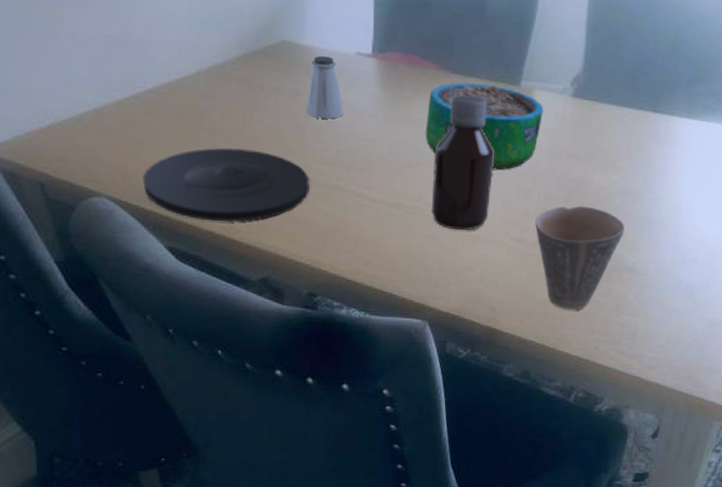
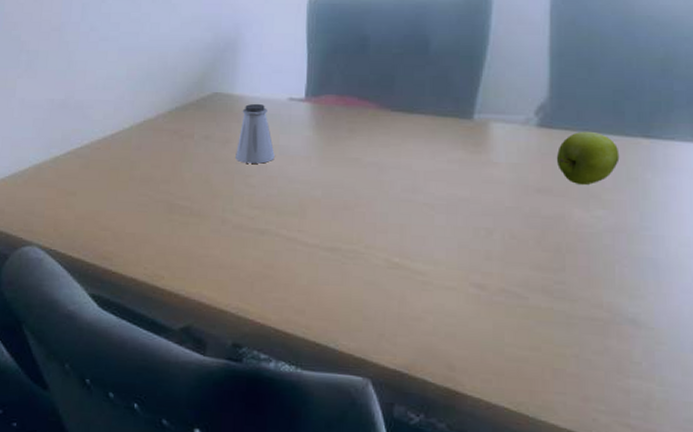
plate: present [143,147,310,223] -> none [72,196,238,269]
decorative bowl: present [425,82,543,171] -> none [364,119,502,209]
bottle: present [431,94,495,231] -> none [372,131,446,277]
cup: present [534,205,625,311] -> none [499,246,620,371]
apple: none [585,103,633,153] -> present [556,131,620,186]

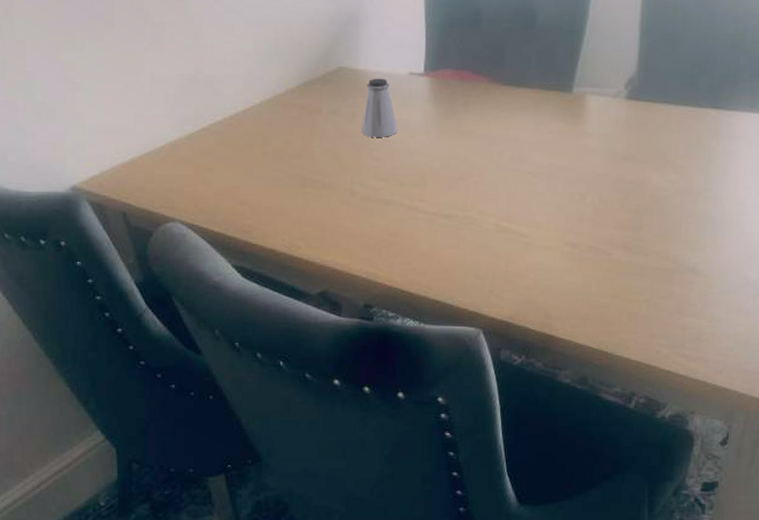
apple: present [556,131,620,186] -> none [640,103,692,153]

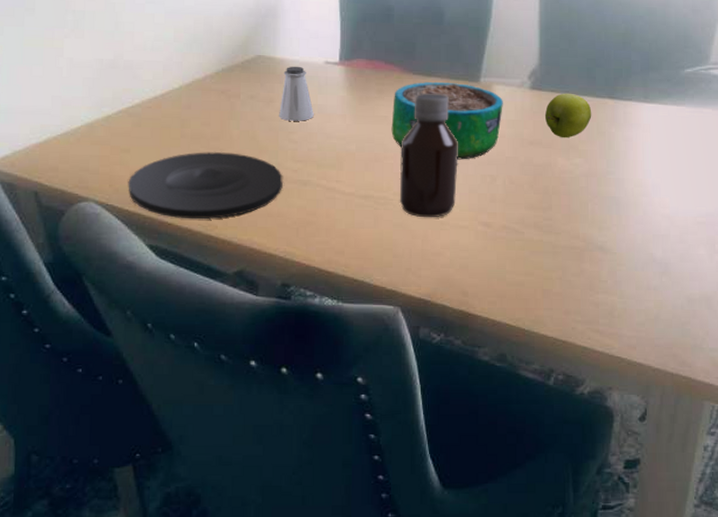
plate: none [212,171,365,240] -> present [128,152,283,220]
decorative bowl: none [477,92,596,177] -> present [391,81,503,160]
bottle: none [483,105,548,239] -> present [399,92,459,218]
apple: none [640,103,692,153] -> present [544,93,592,138]

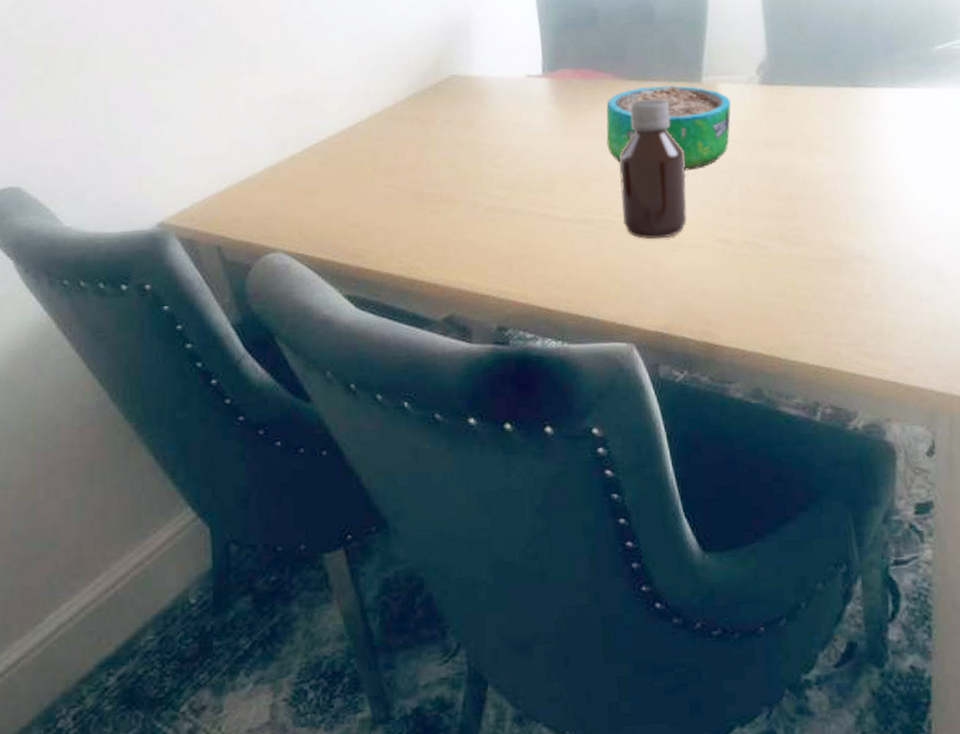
plate: present [128,152,283,220] -> none [318,184,490,263]
saltshaker: present [279,66,314,121] -> none [480,82,519,144]
apple: present [544,93,592,138] -> none [779,84,834,136]

